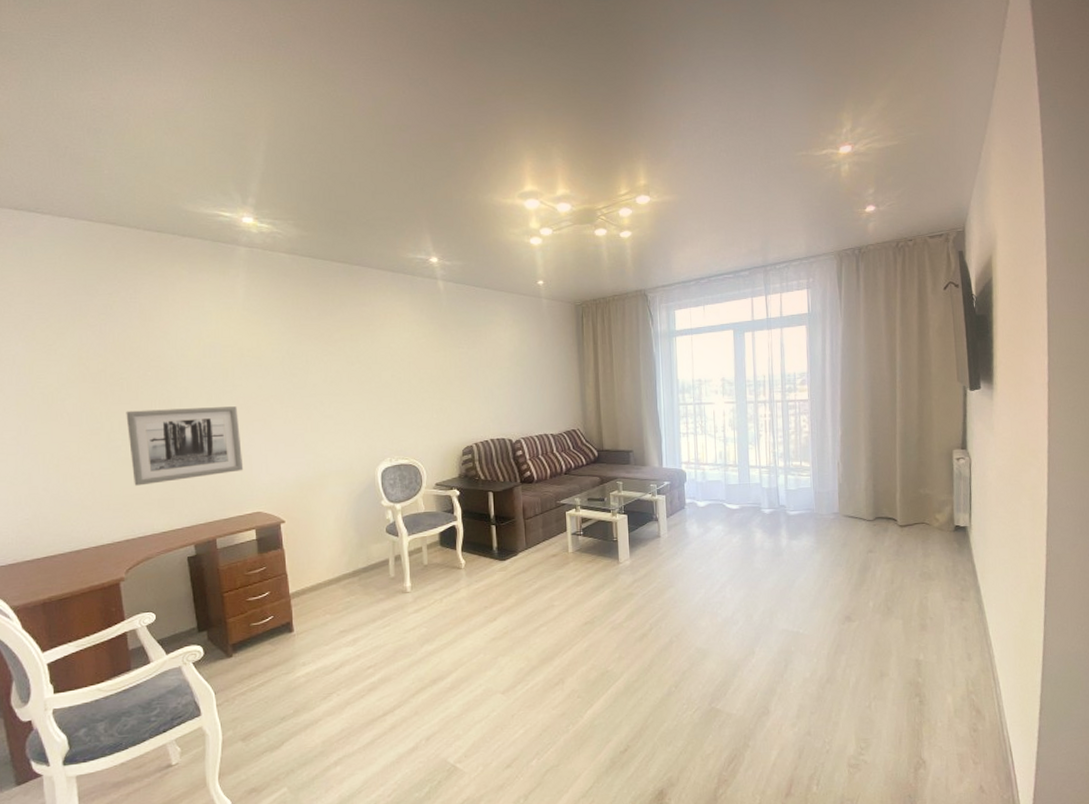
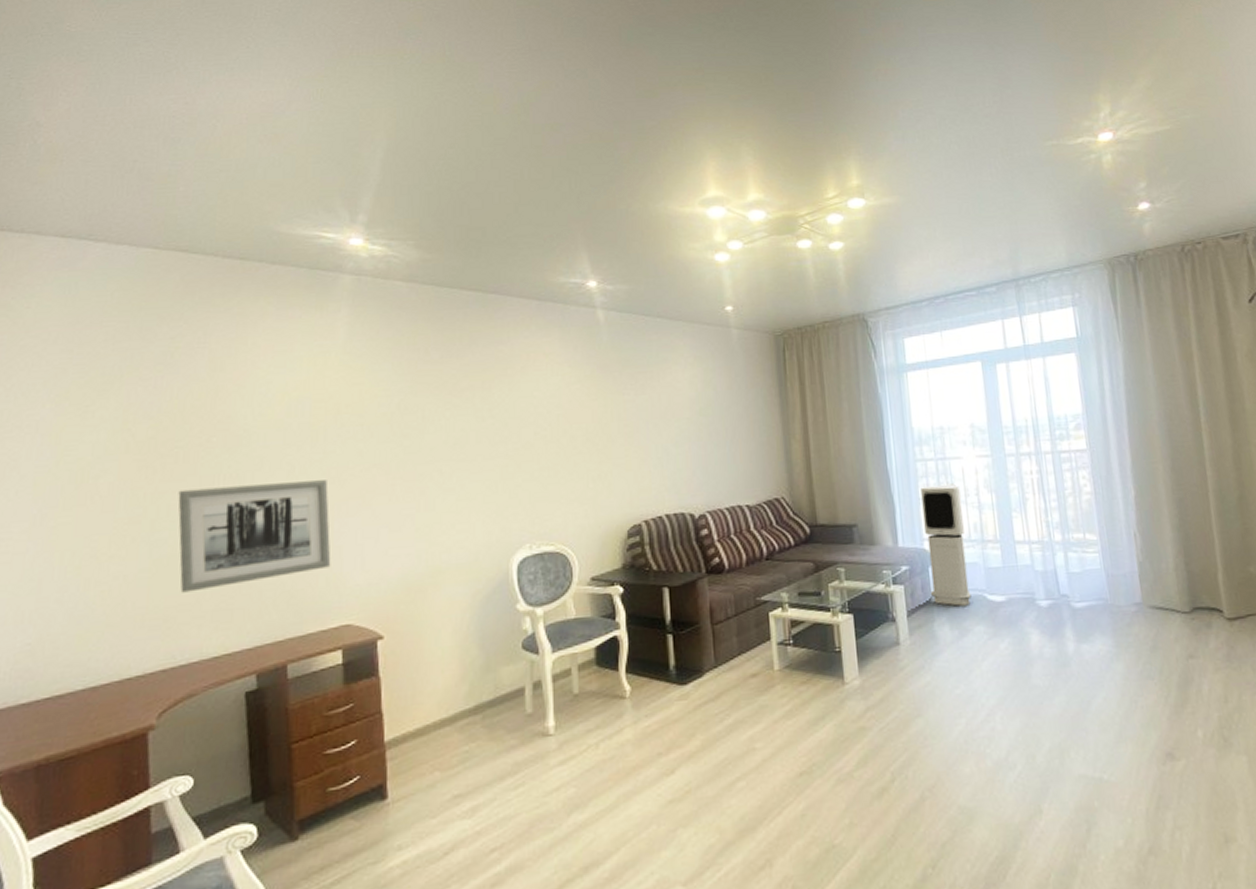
air purifier: none [682,422,714,511] -> present [921,483,972,606]

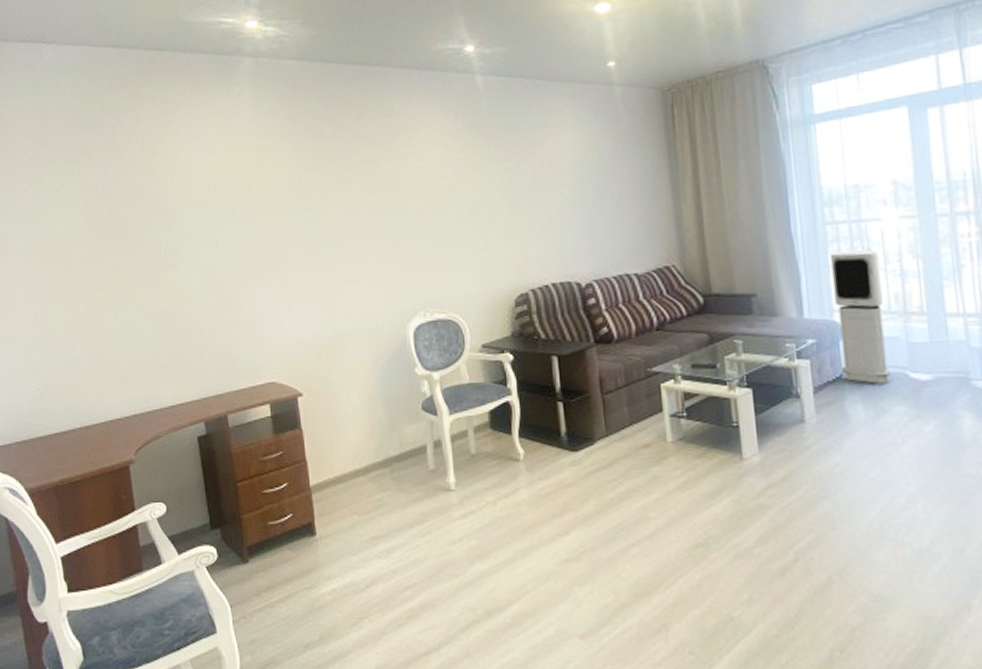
wall art: present [178,480,331,593] -> none [131,252,255,351]

